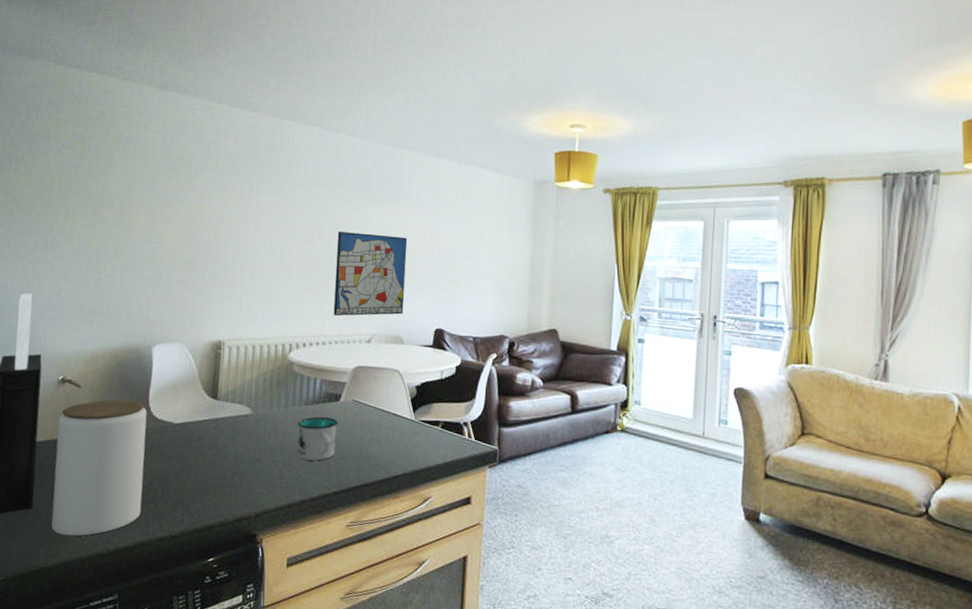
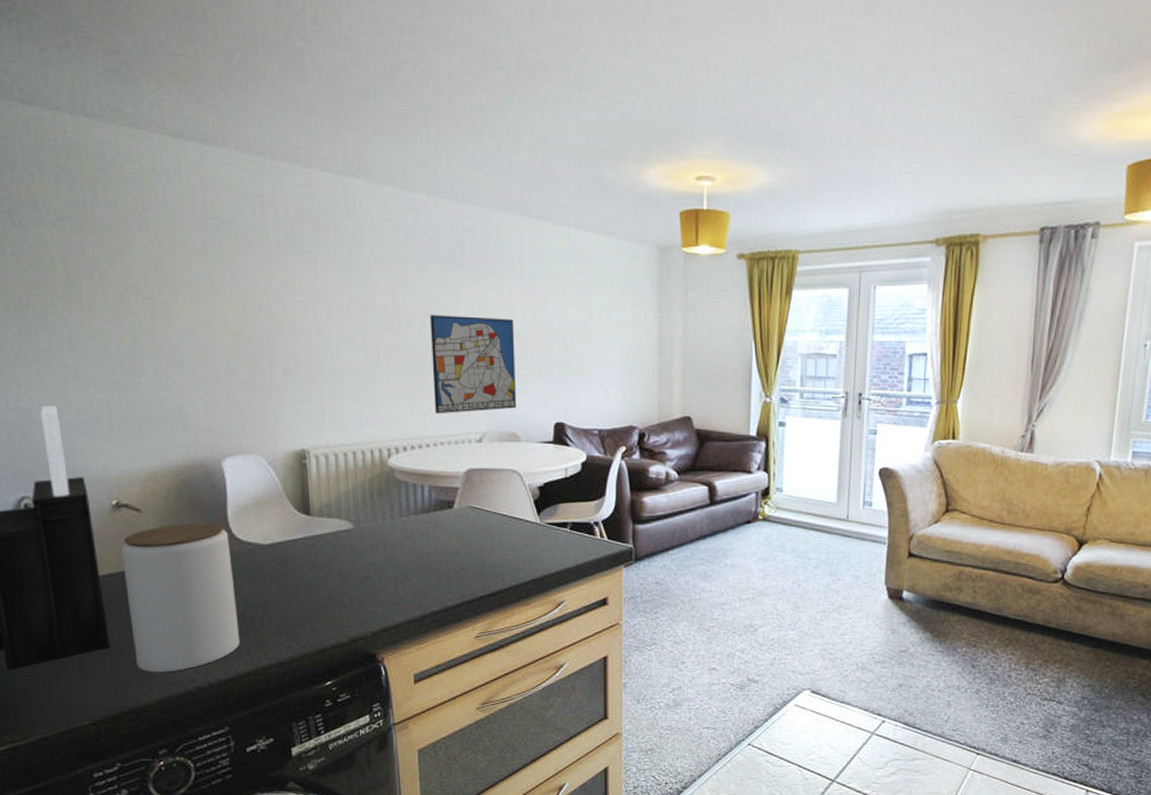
mug: present [297,417,338,461] -> none [408,527,455,574]

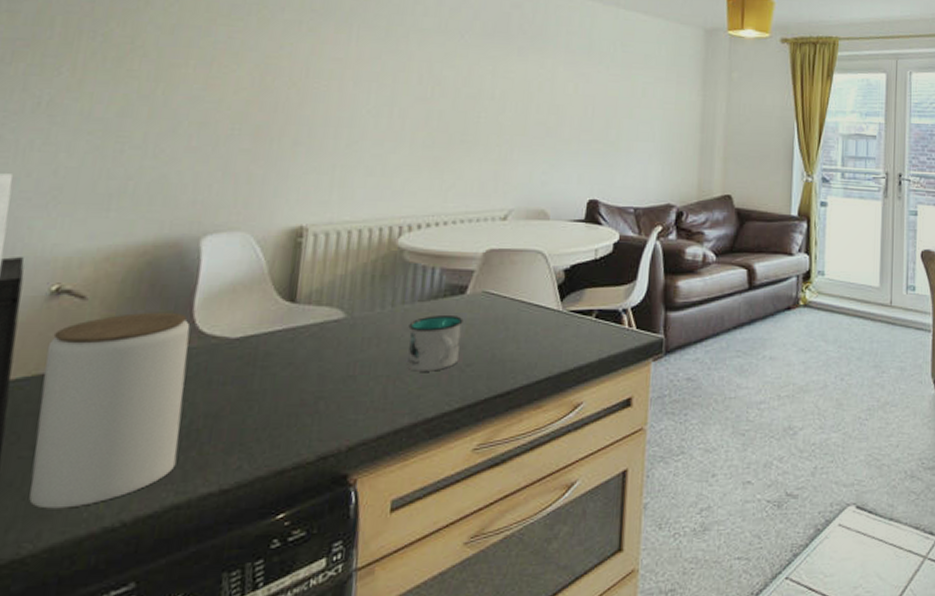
mug: none [408,527,455,574] -> present [407,316,464,372]
wall art: present [429,315,517,414] -> none [458,86,554,190]

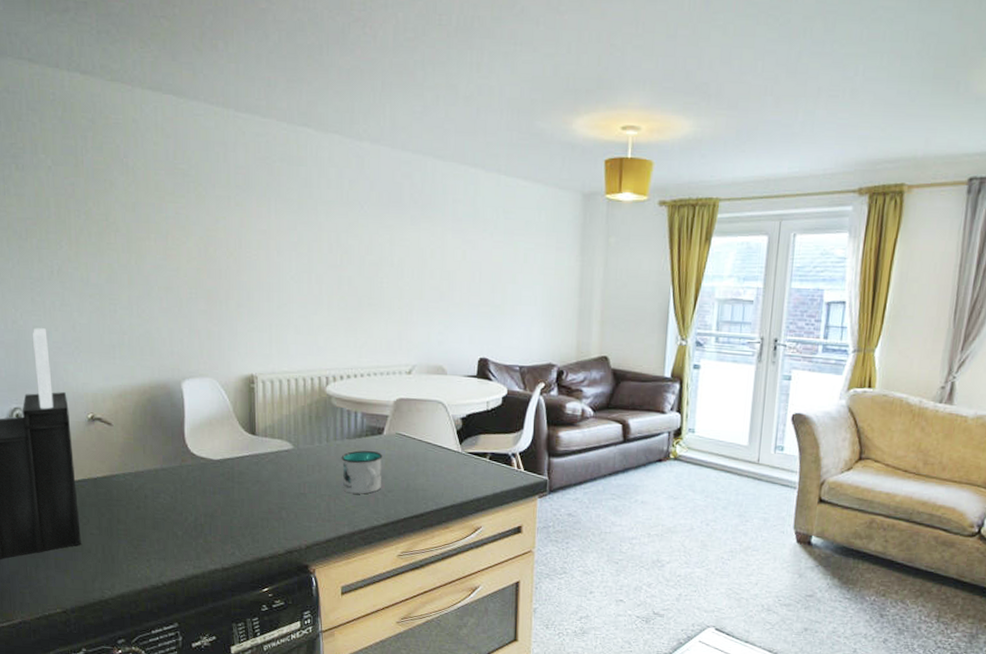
jar: present [29,312,191,509] -> none [94,437,191,571]

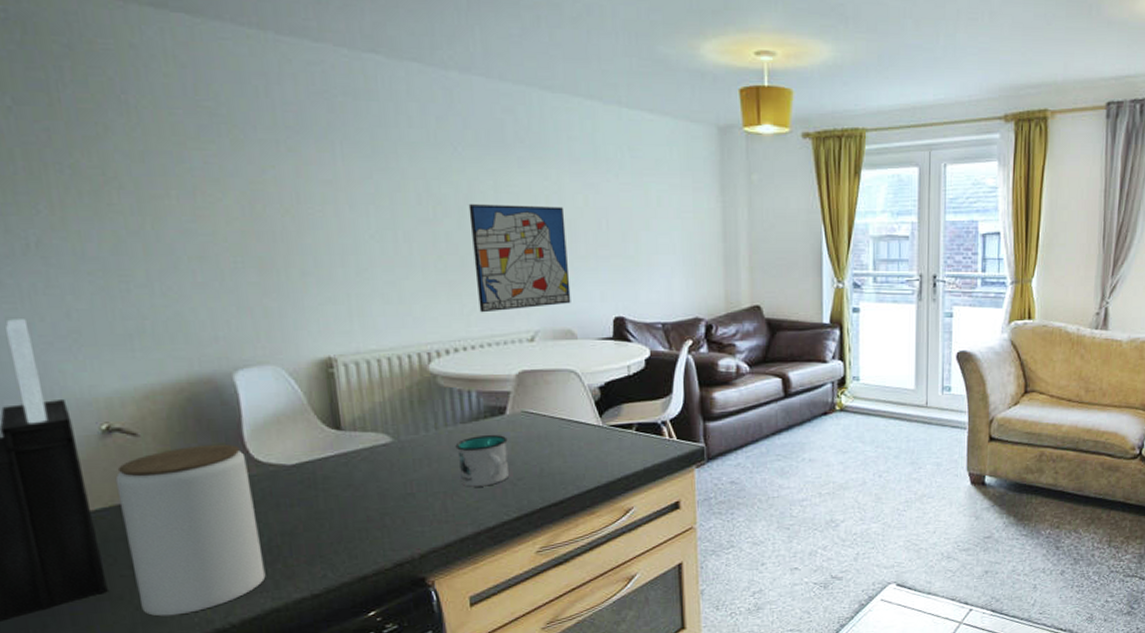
jar: none [94,437,191,571] -> present [115,444,266,617]
wall art: none [368,254,445,347] -> present [468,204,571,313]

